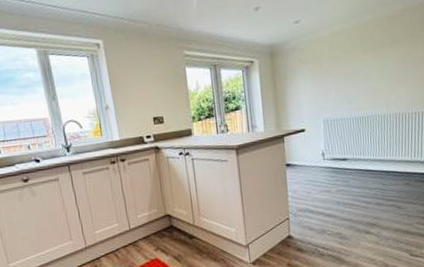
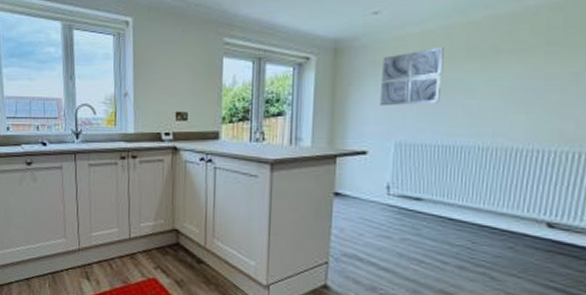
wall art: none [306,45,349,94] -> present [379,47,444,106]

